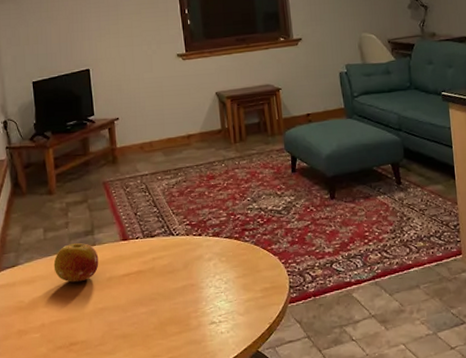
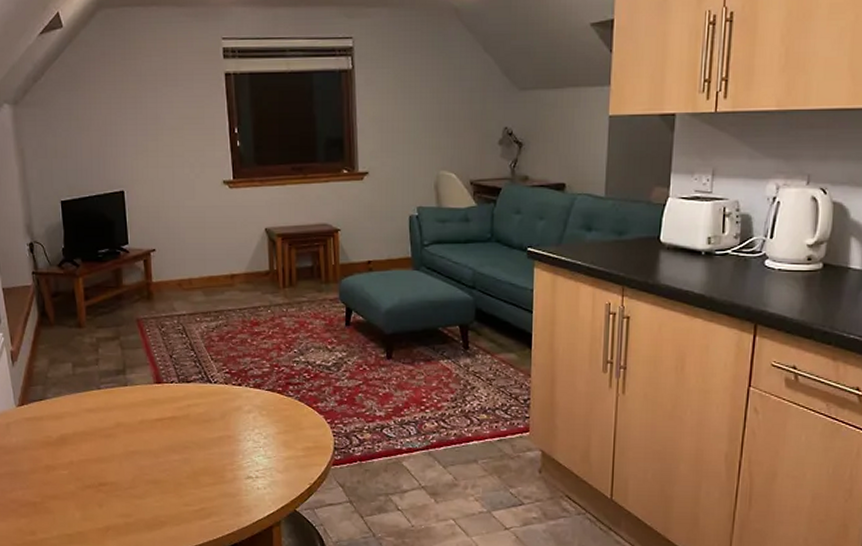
fruit: present [53,242,99,282] -> none [83,381,130,422]

